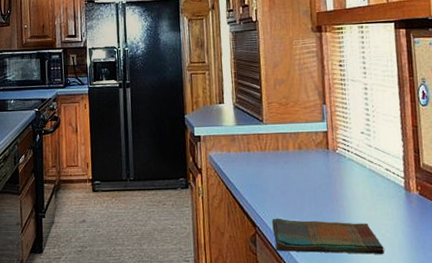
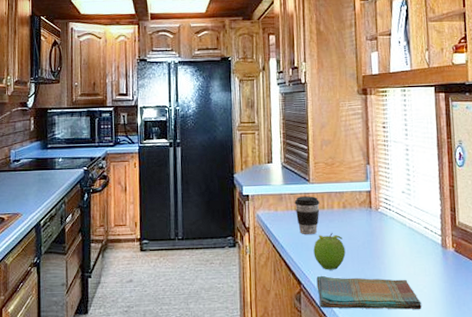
coffee cup: none [247,137,274,177] -> present [294,196,320,235]
fruit: none [268,175,302,213] -> present [313,233,346,270]

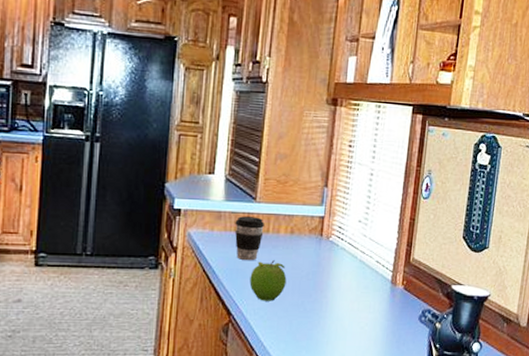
dish towel: present [316,275,422,310] -> none [248,306,360,348]

